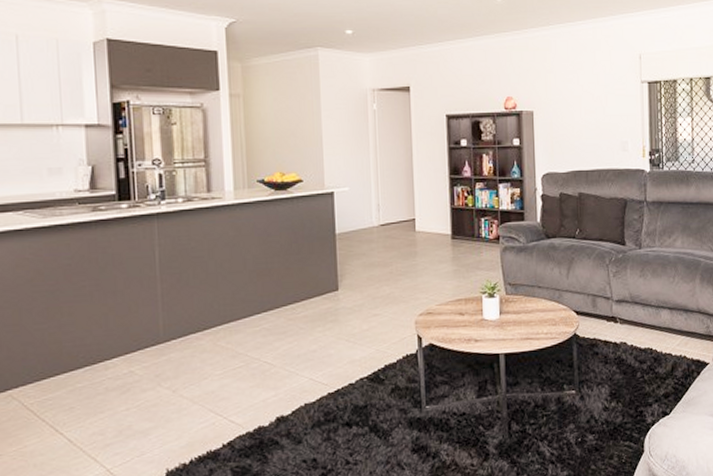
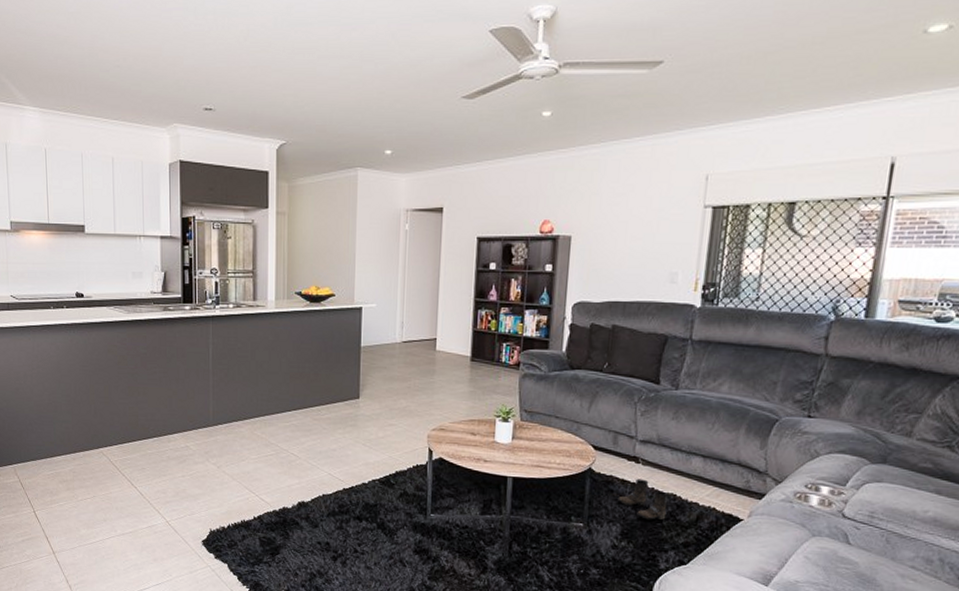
boots: none [603,337,647,377] -> present [617,478,669,520]

